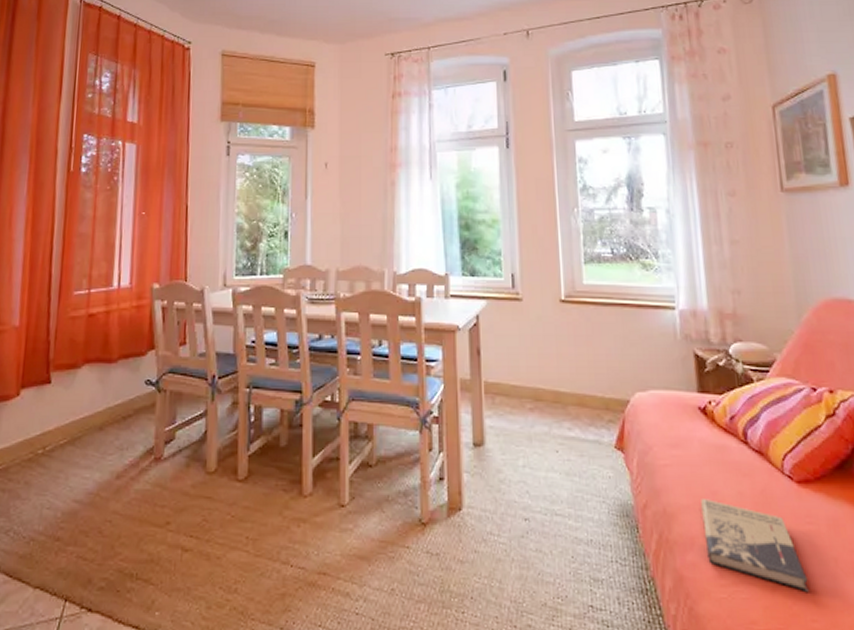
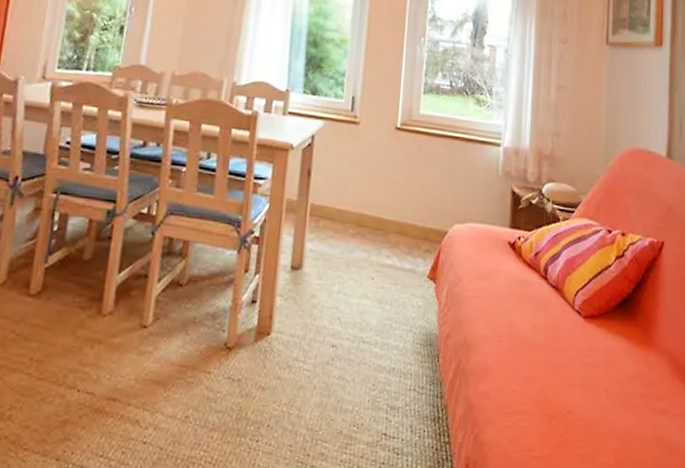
book: present [701,499,809,593] -> none [497,330,581,422]

